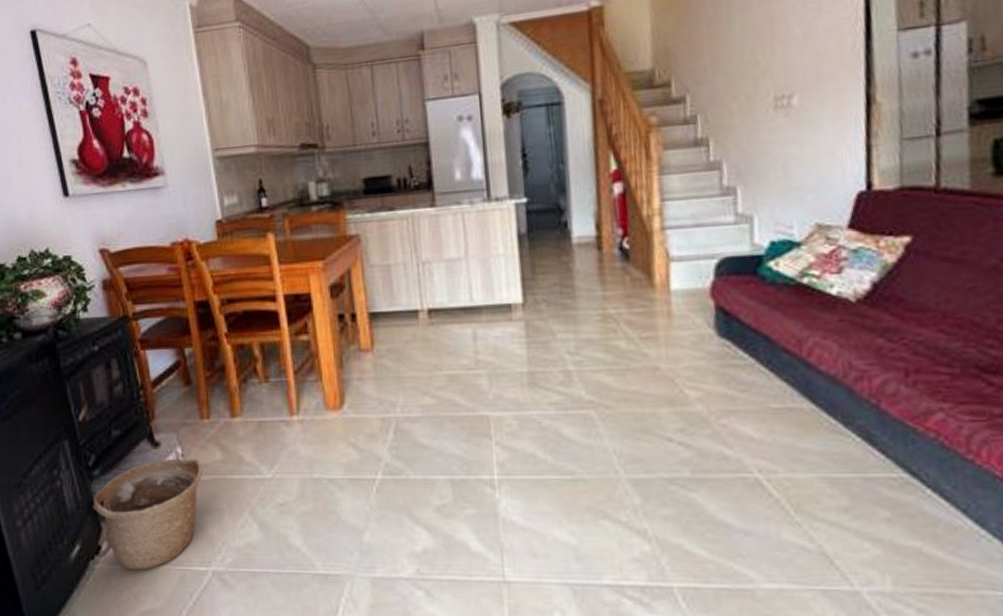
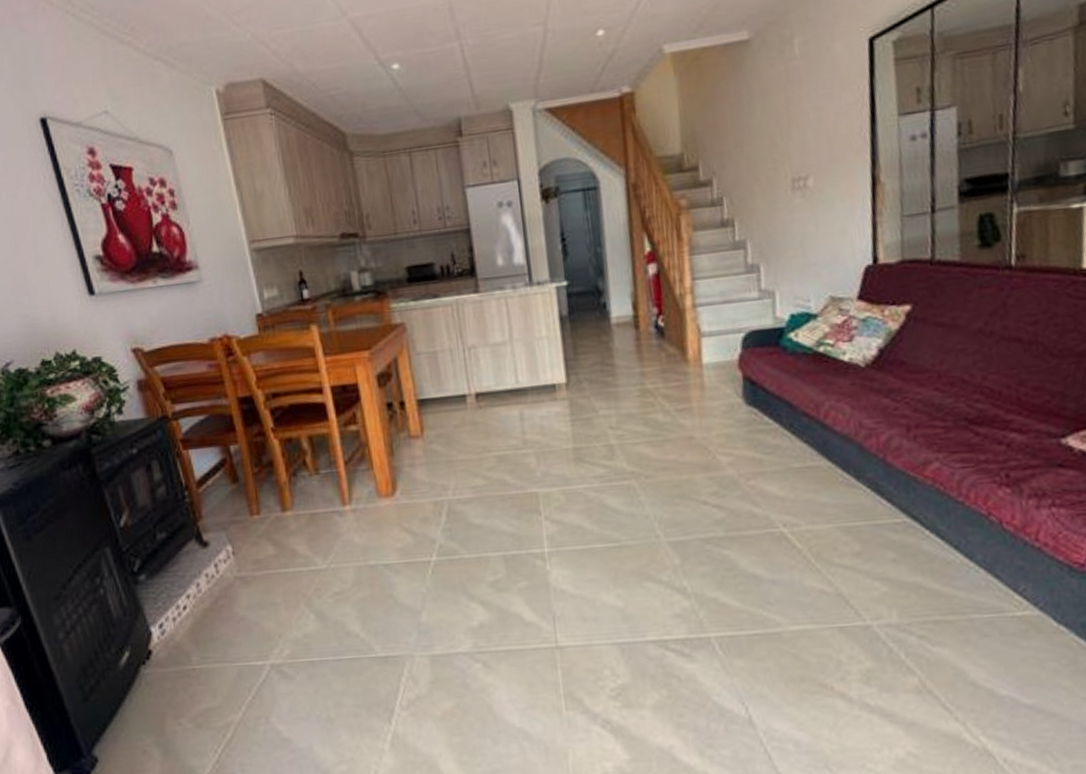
basket: present [93,458,203,571] -> none [140,555,256,672]

